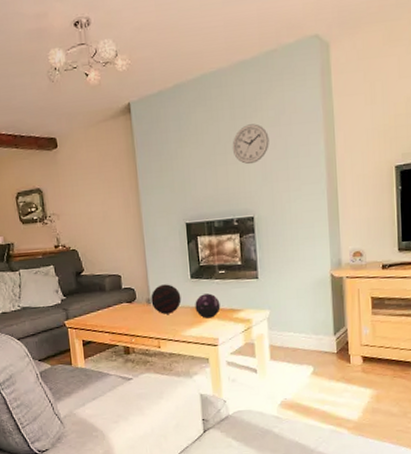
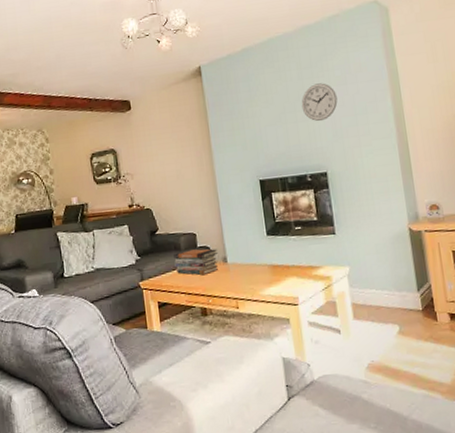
book stack: none [98,290,143,316] -> present [173,249,219,276]
decorative orb: present [151,284,182,314] -> none [227,241,259,273]
decorative orb: present [195,293,221,319] -> none [272,250,299,277]

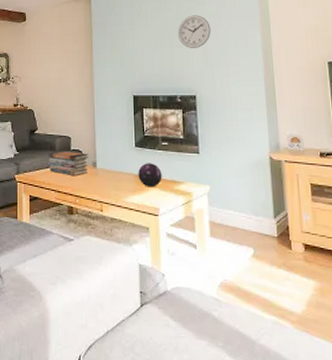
decorative orb: none [272,250,299,277] -> present [138,163,162,187]

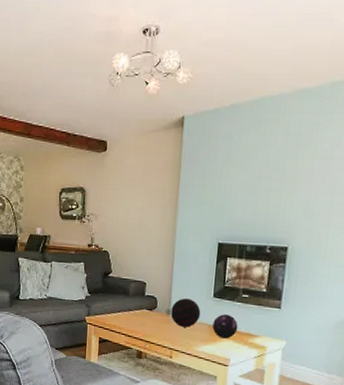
book stack: present [49,150,89,176] -> none [121,295,164,322]
decorative orb: none [97,150,125,179] -> present [171,298,201,328]
wall clock: present [177,15,211,49] -> none [278,154,319,195]

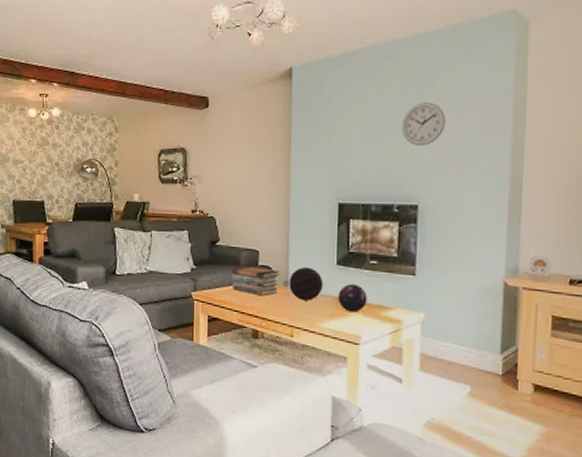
book stack: none [121,295,164,322] -> present [231,266,281,296]
wall clock: none [278,154,319,195] -> present [401,102,446,147]

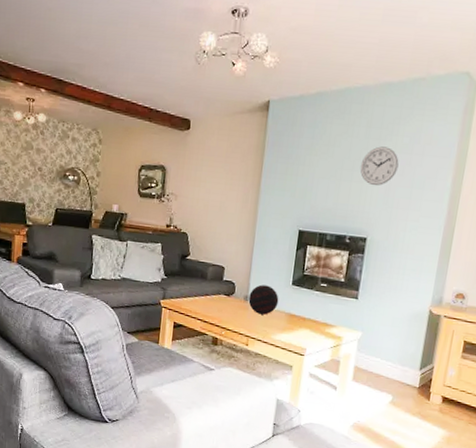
book stack: present [231,266,281,296] -> none [197,280,242,308]
decorative orb: present [338,284,368,312] -> none [290,302,316,328]

